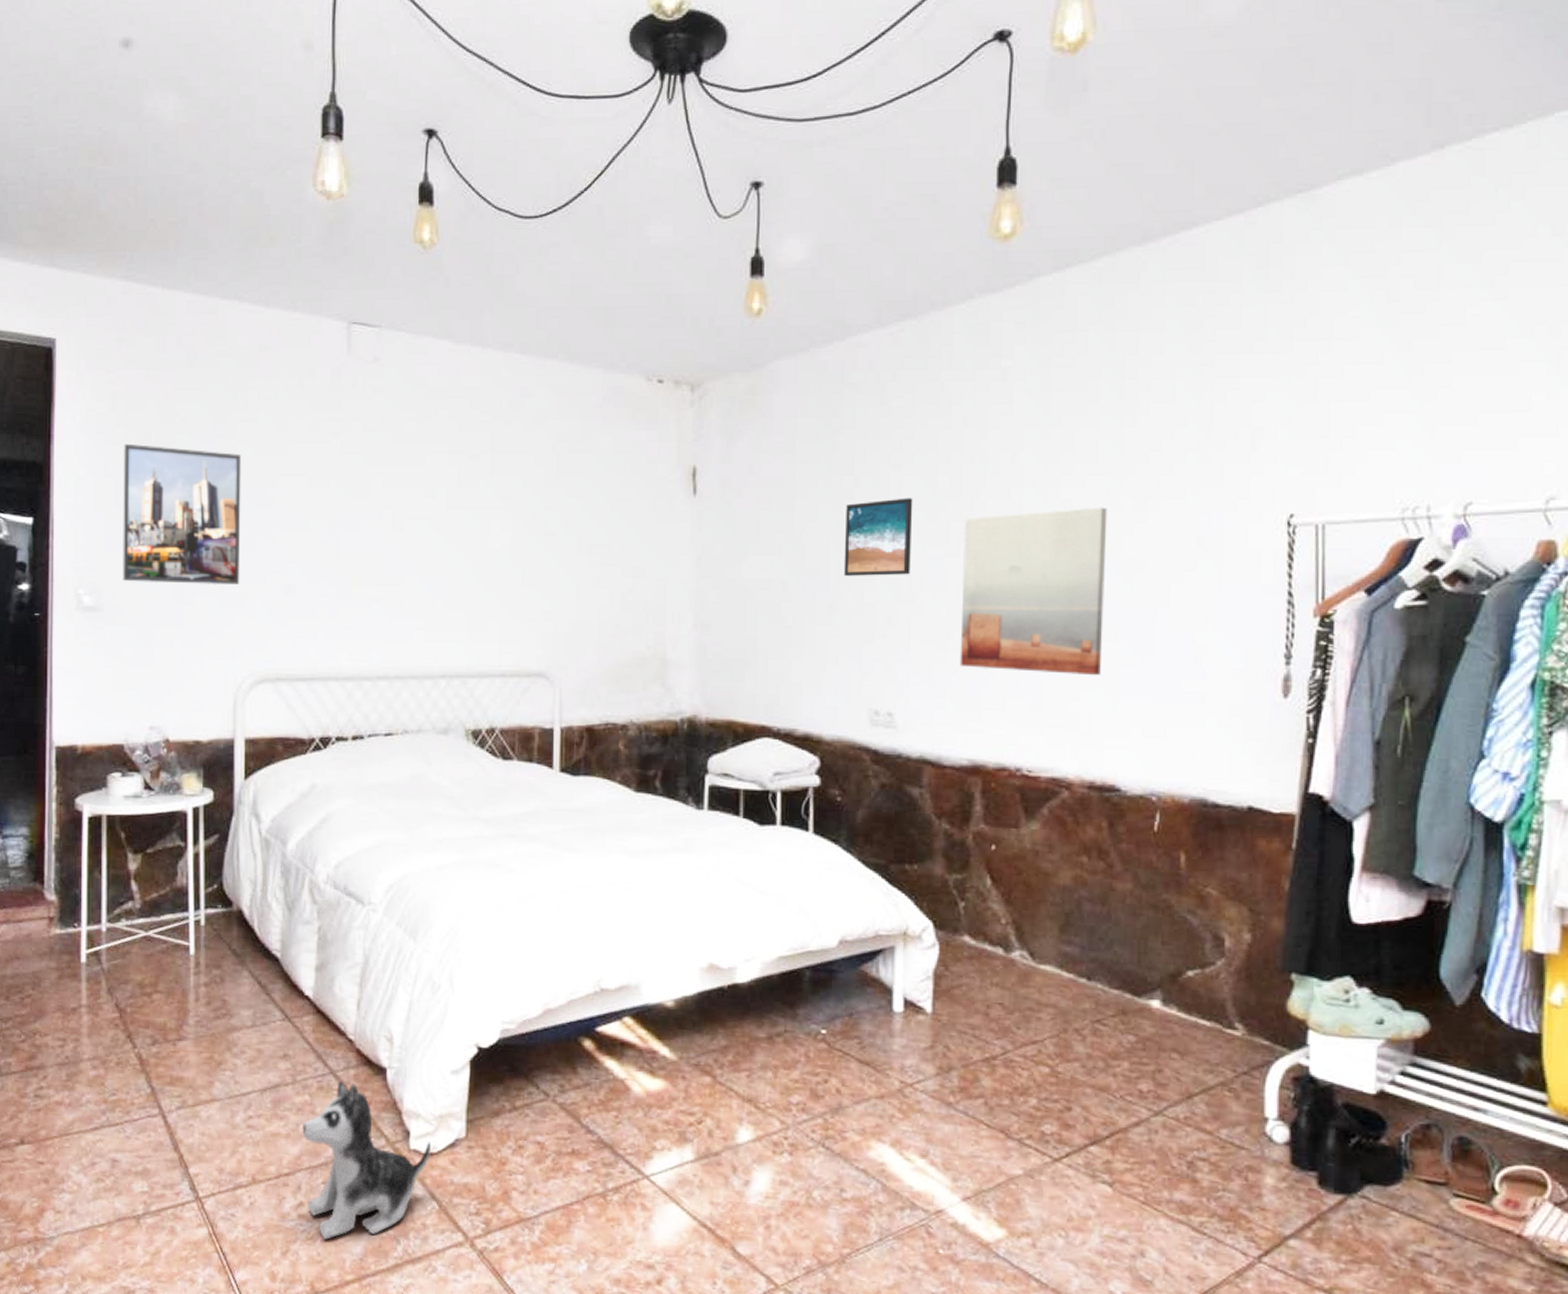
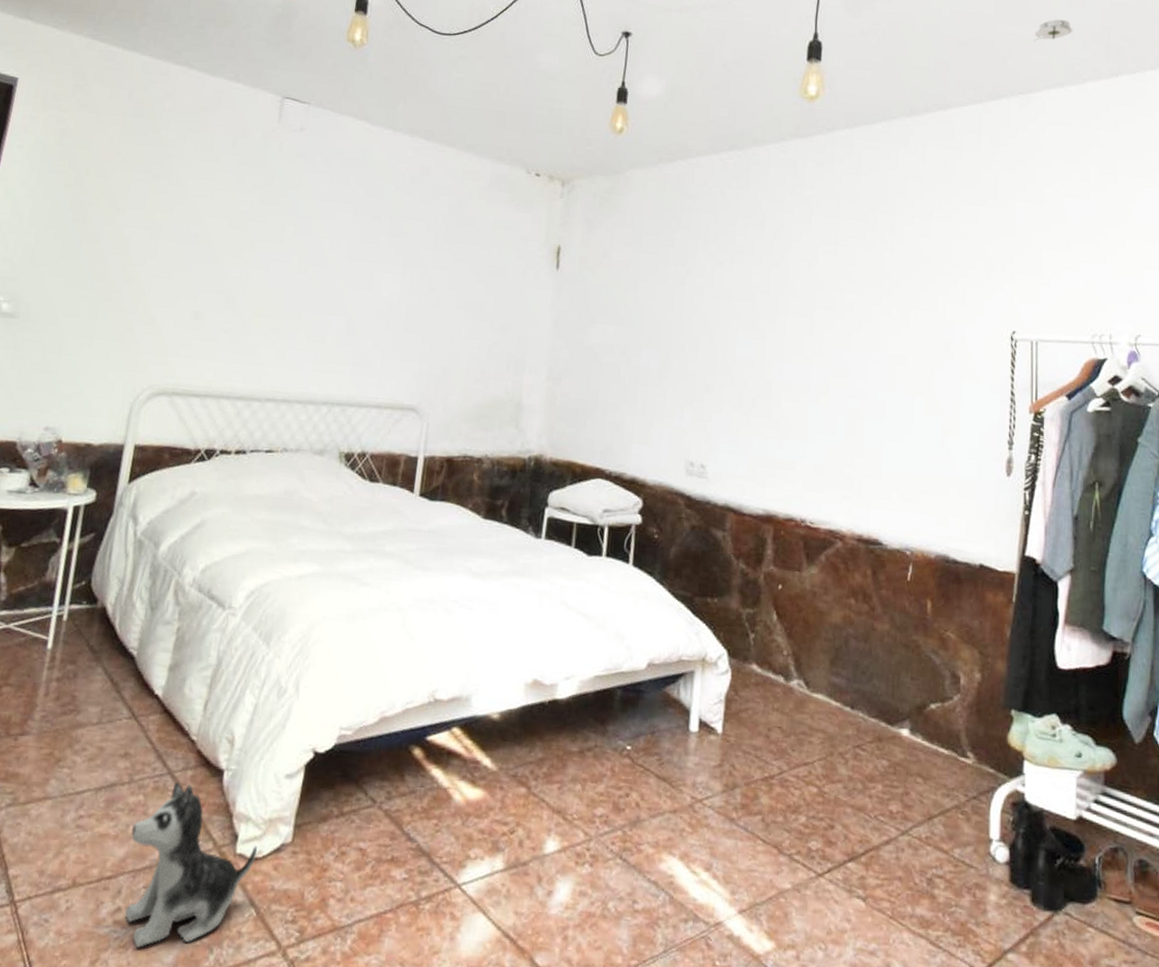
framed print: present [123,443,242,585] -> none [42,173,172,306]
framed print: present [843,498,913,577] -> none [672,288,732,351]
wall art: present [959,507,1108,676] -> none [760,310,880,447]
smoke detector: none [1319,76,1378,115] -> present [1034,19,1074,42]

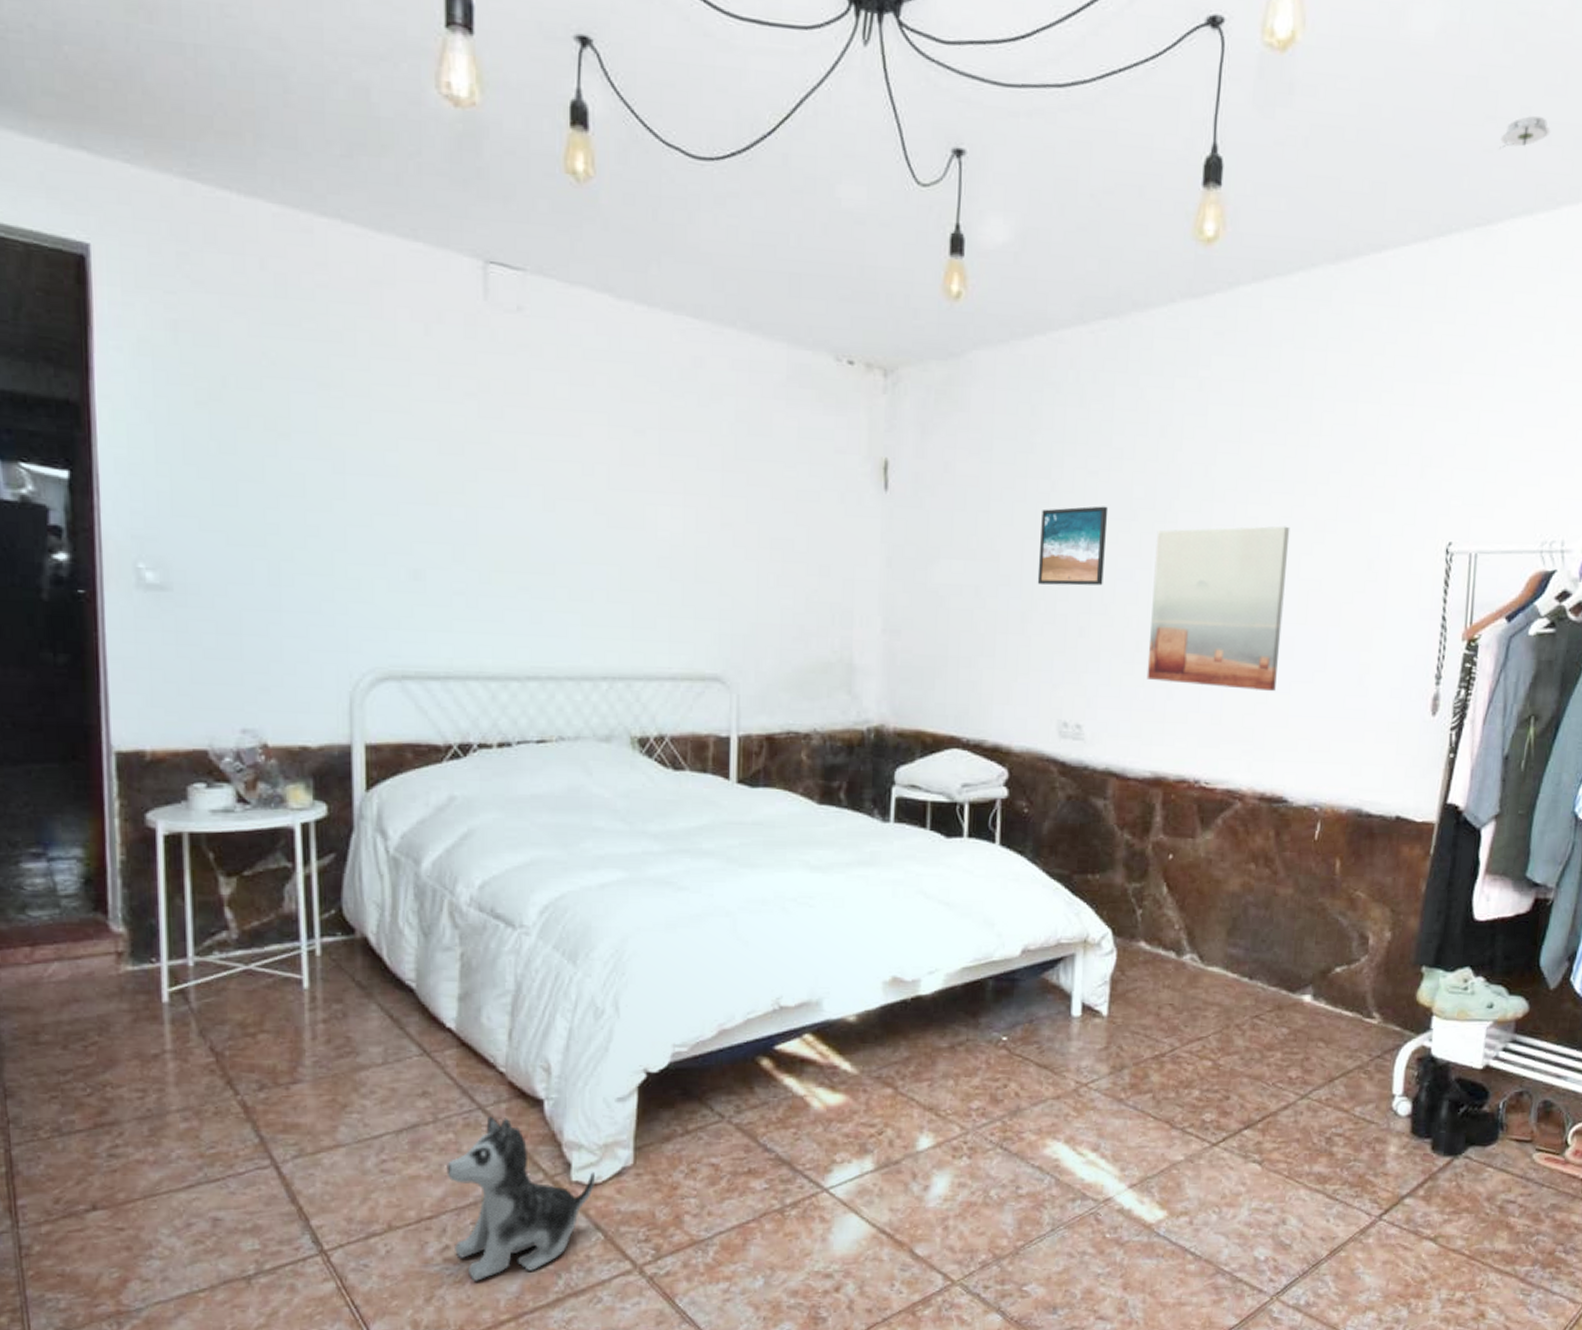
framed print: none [672,288,732,351] -> present [1037,506,1109,586]
wall art: none [760,310,880,447] -> present [1146,526,1290,692]

